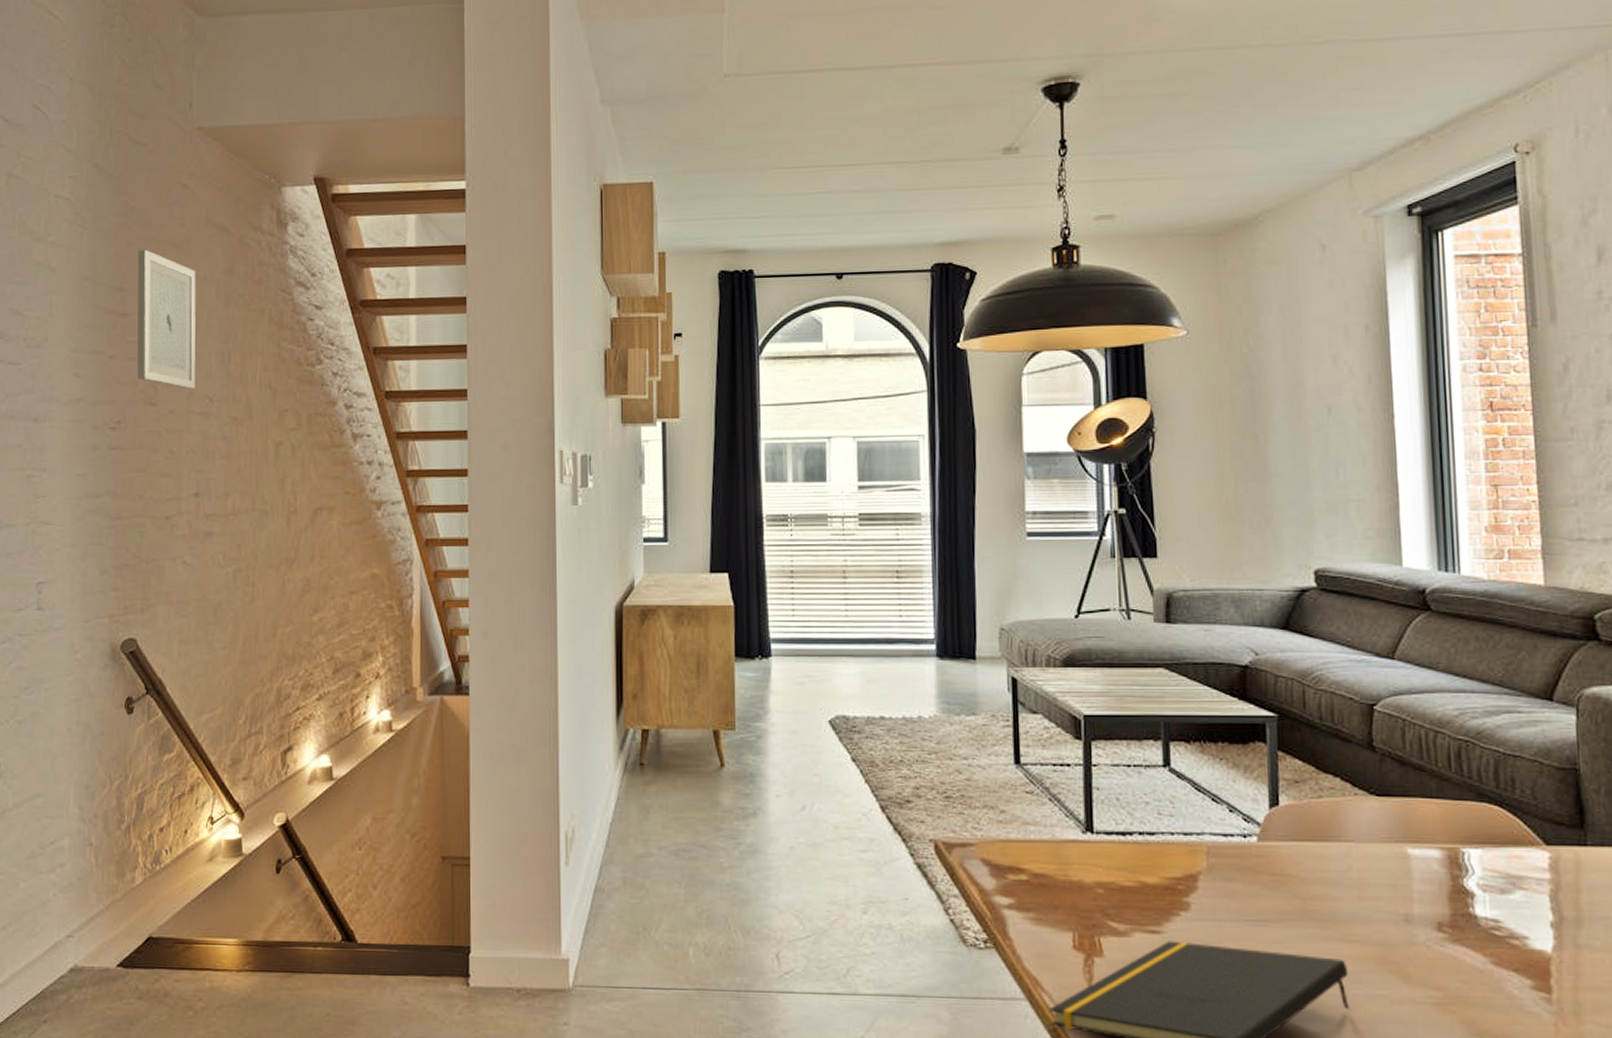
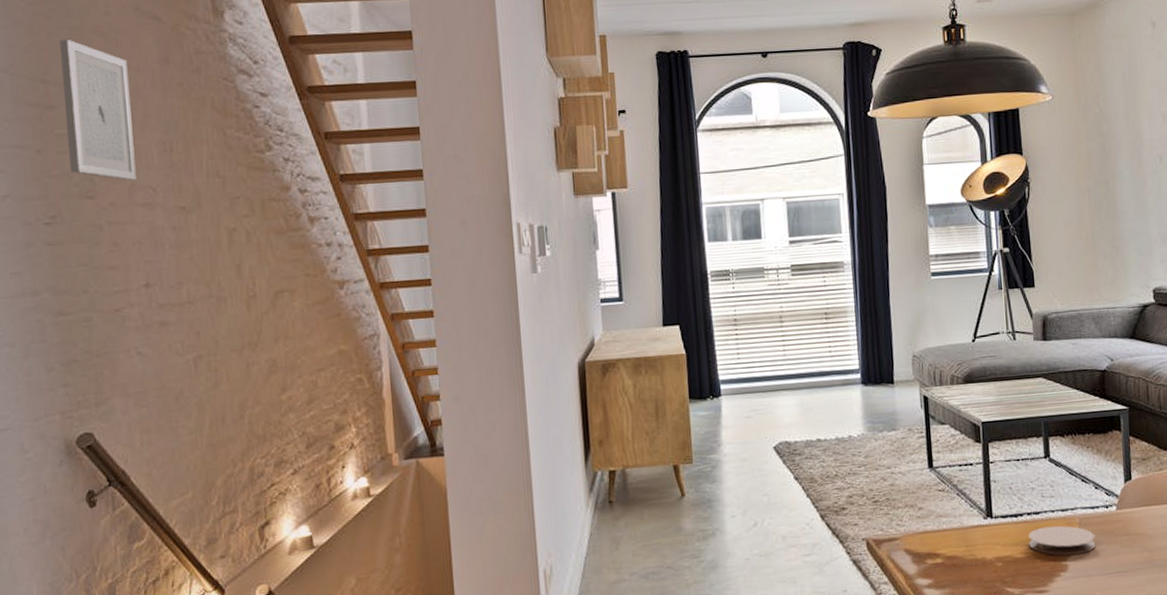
coaster: none [1139,852,1228,892] -> present [1028,525,1096,556]

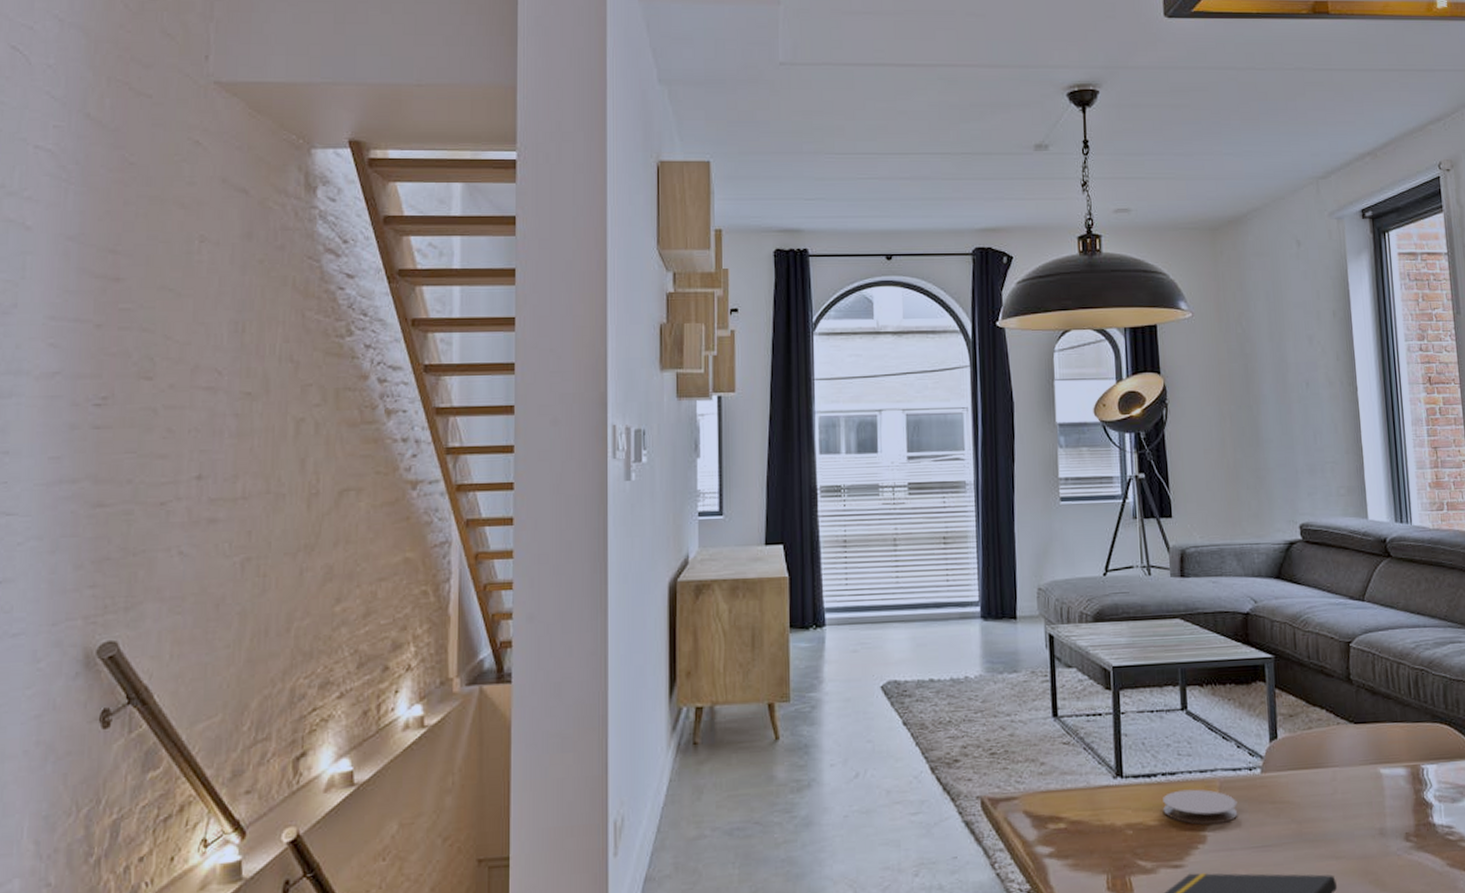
wall art: present [60,39,137,181] -> none [130,208,206,361]

